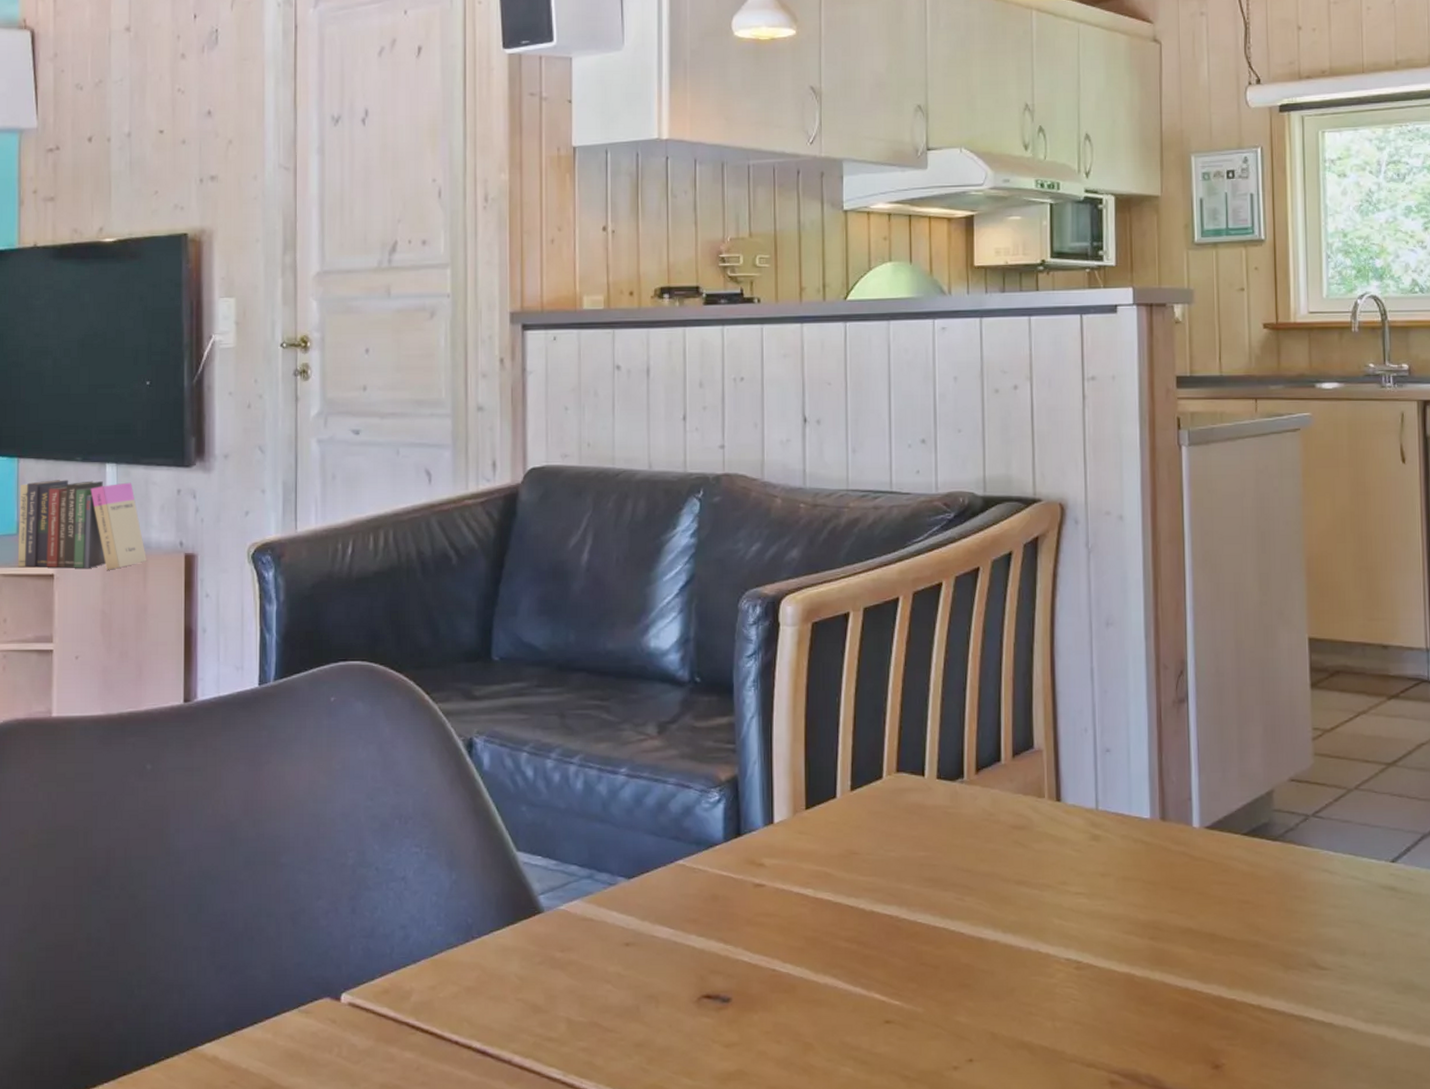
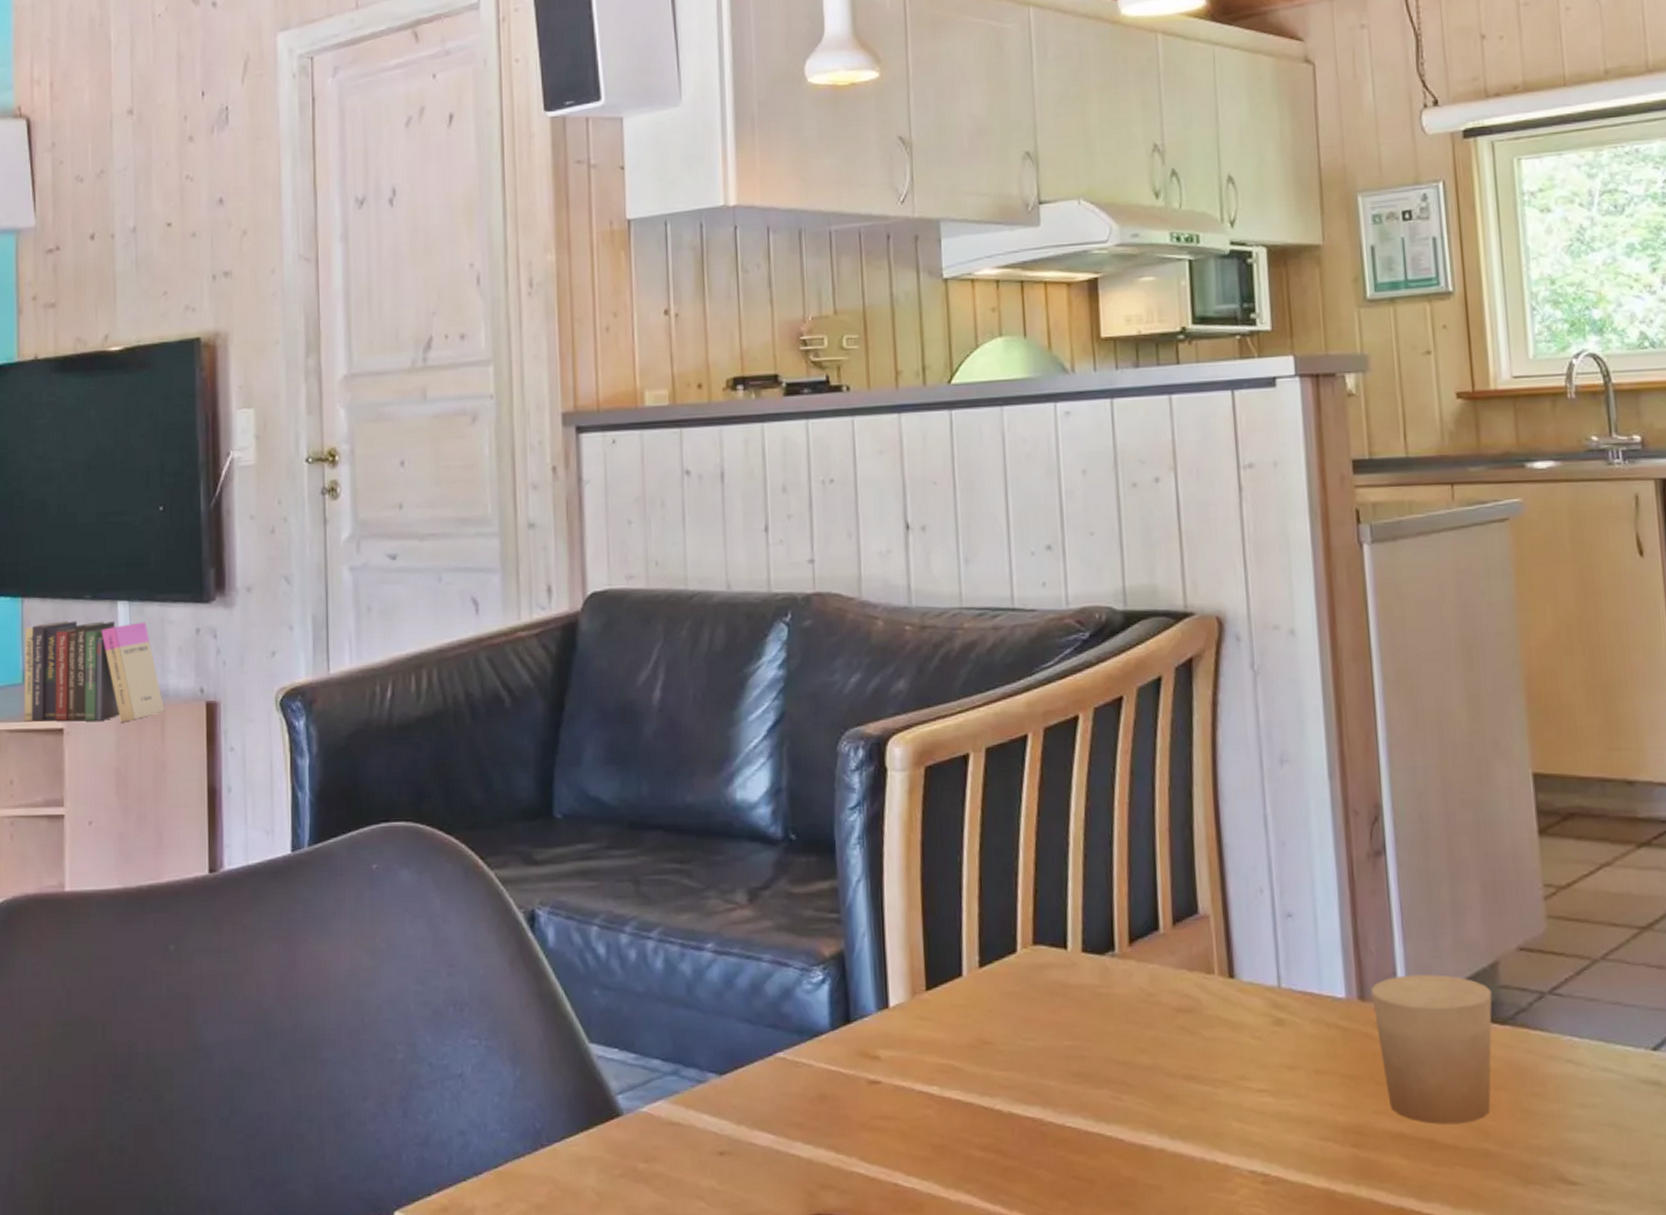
candle: none [1171,800,1267,921] -> present [1371,974,1492,1125]

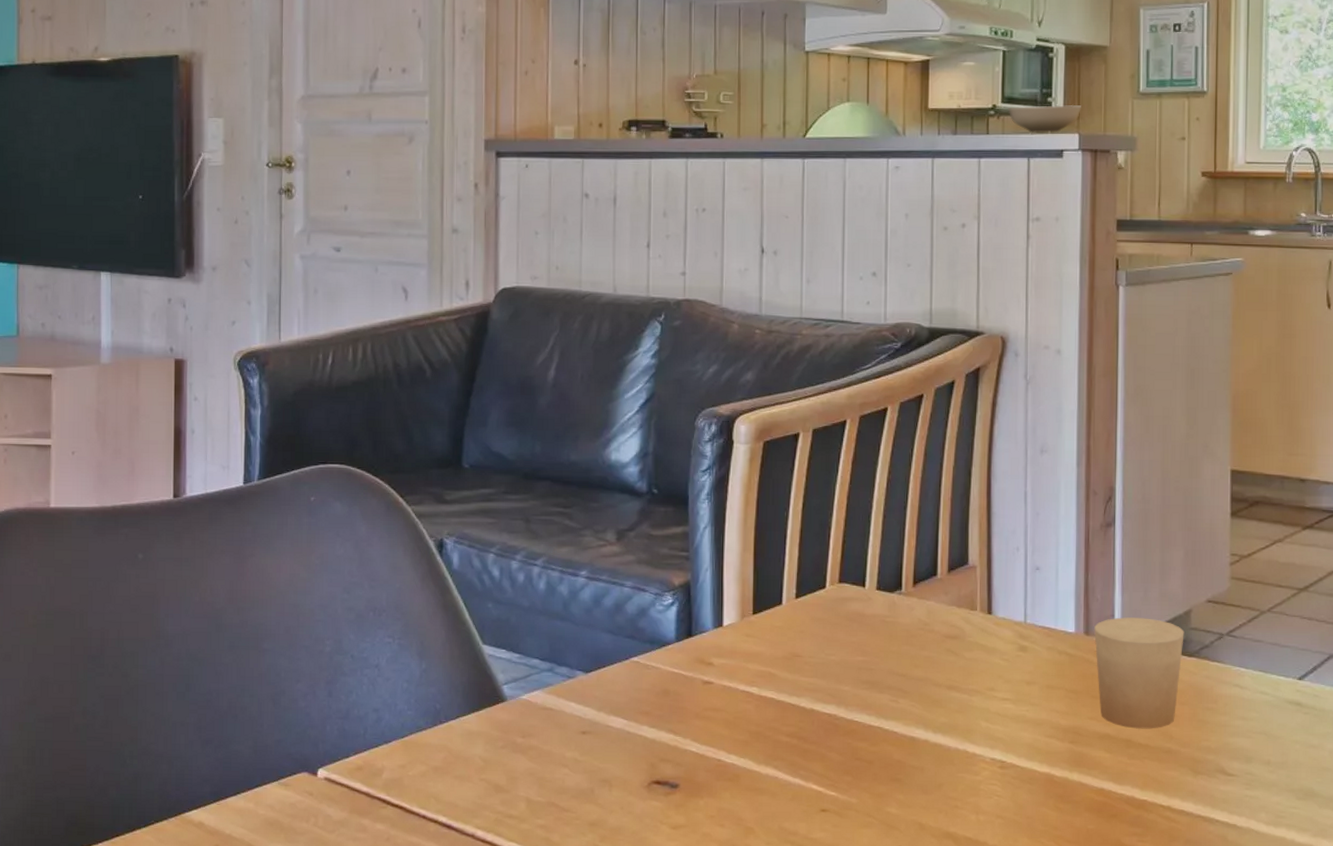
books: present [24,621,165,723] -> none [17,286,140,372]
bowl: none [1201,320,1294,358] -> present [1008,105,1081,133]

